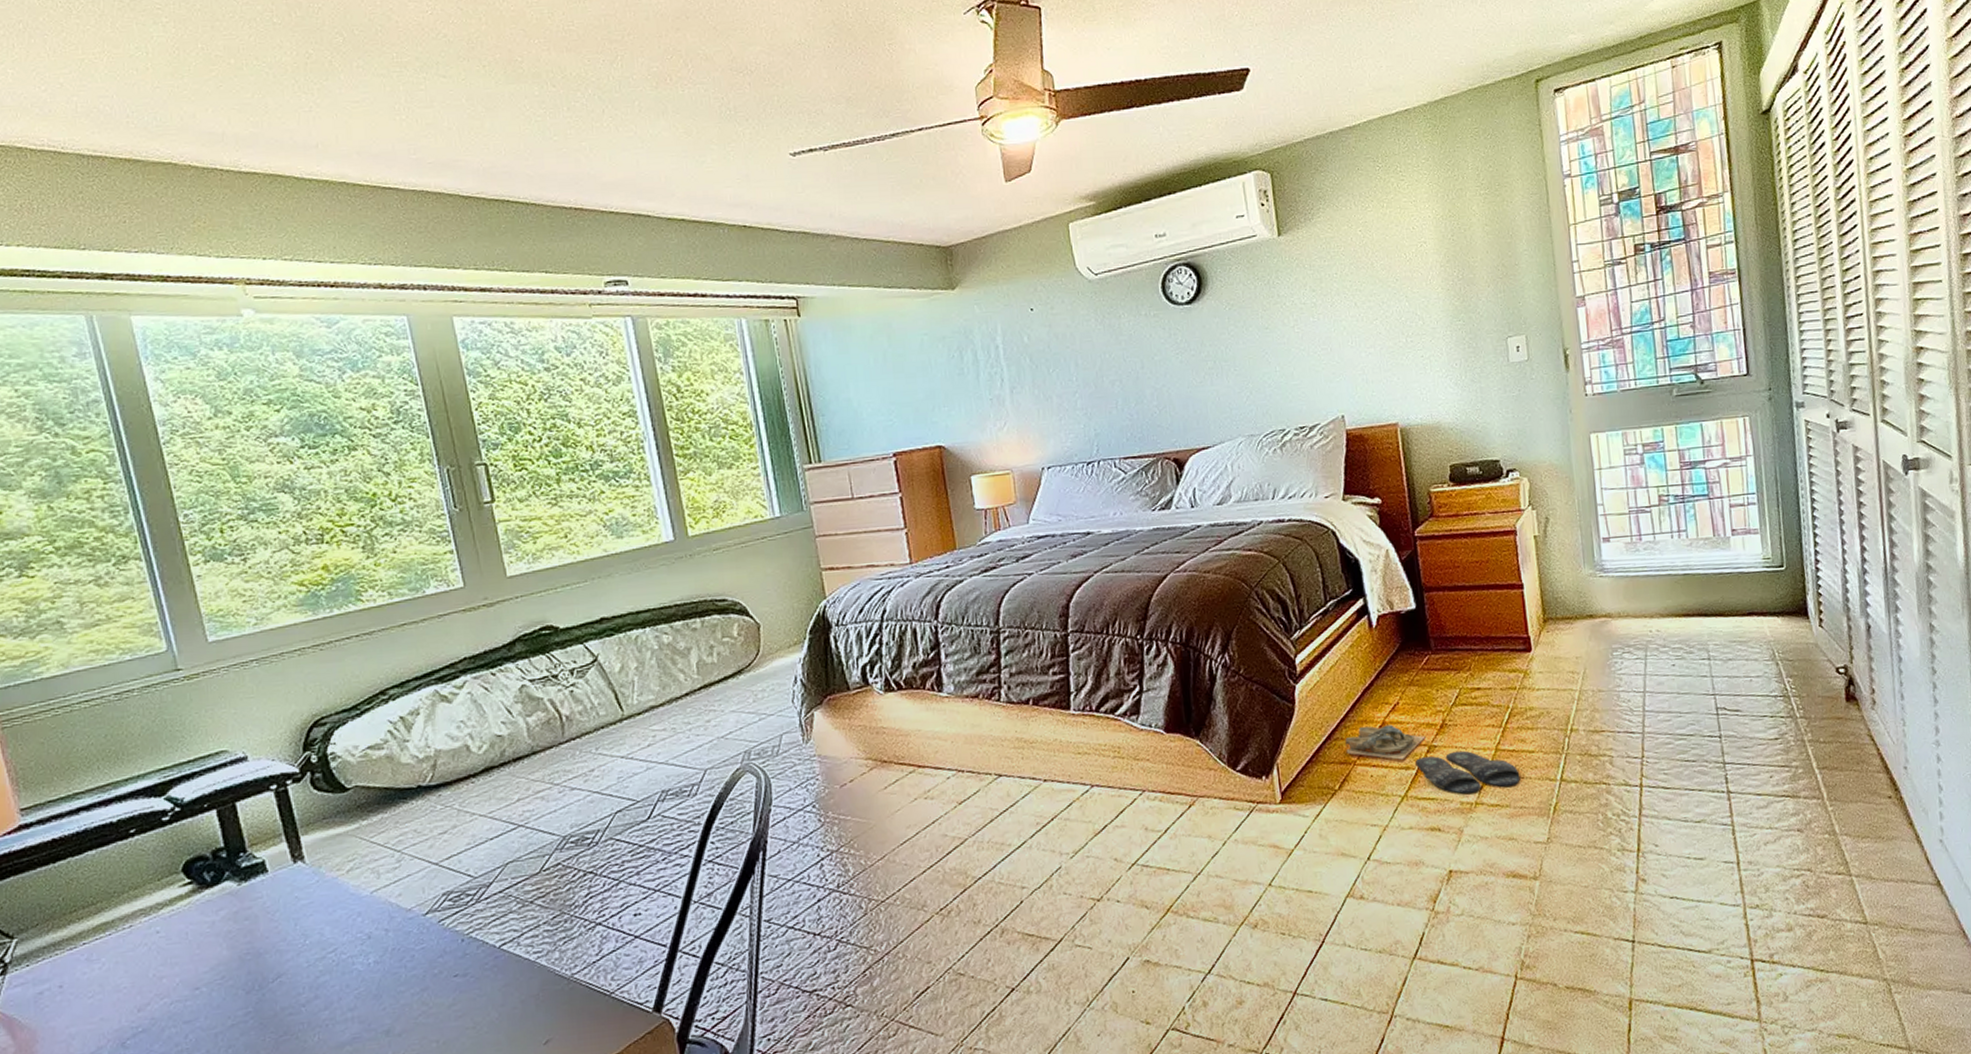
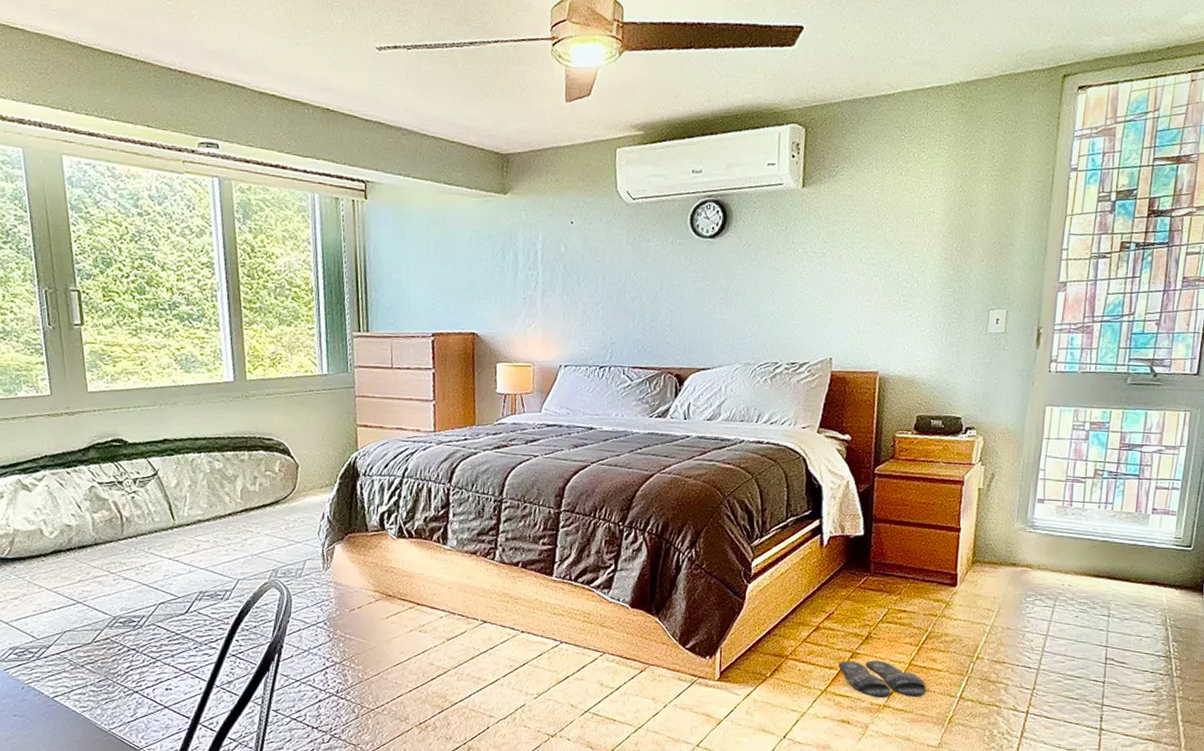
sandal: present [1345,724,1426,760] -> none [781,627,851,660]

